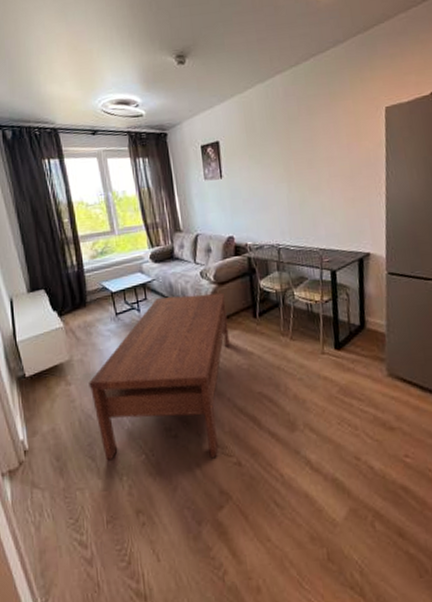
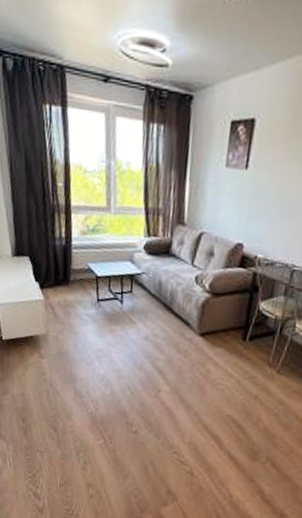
coffee table: present [89,293,230,461] -> none [60,294,217,462]

